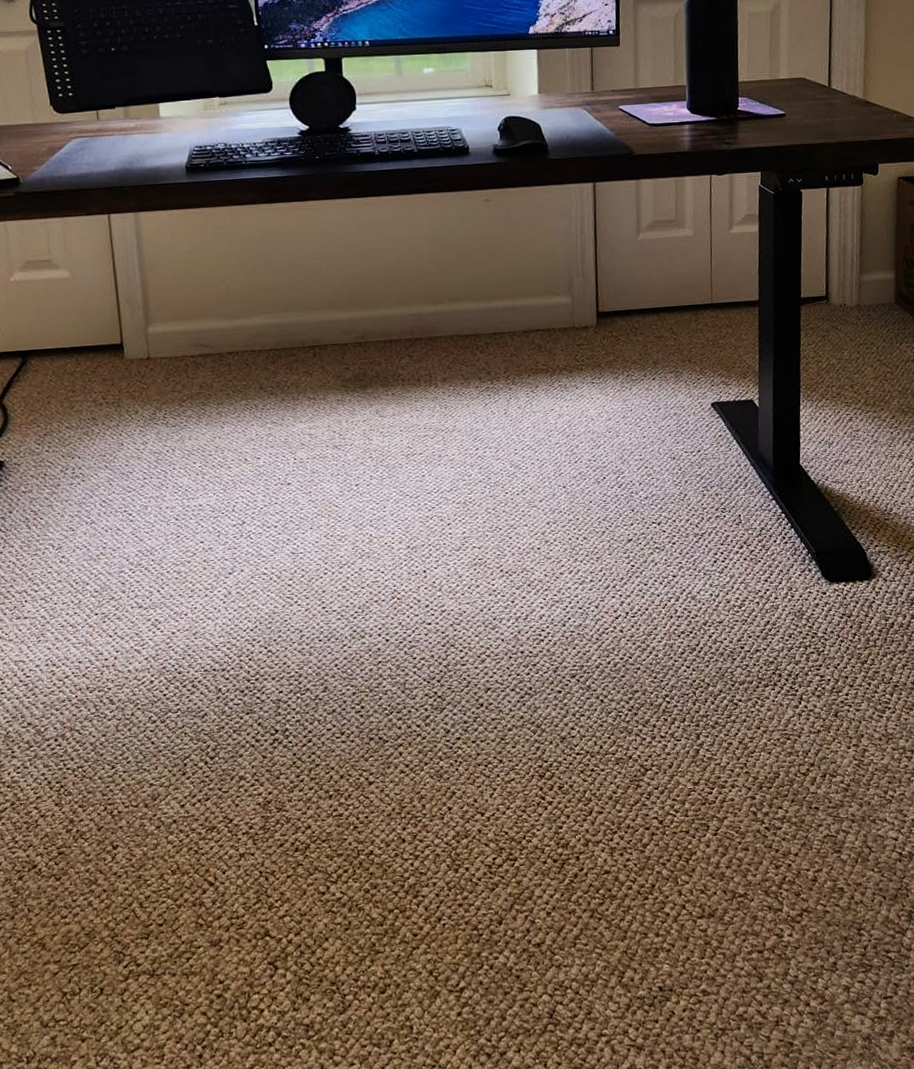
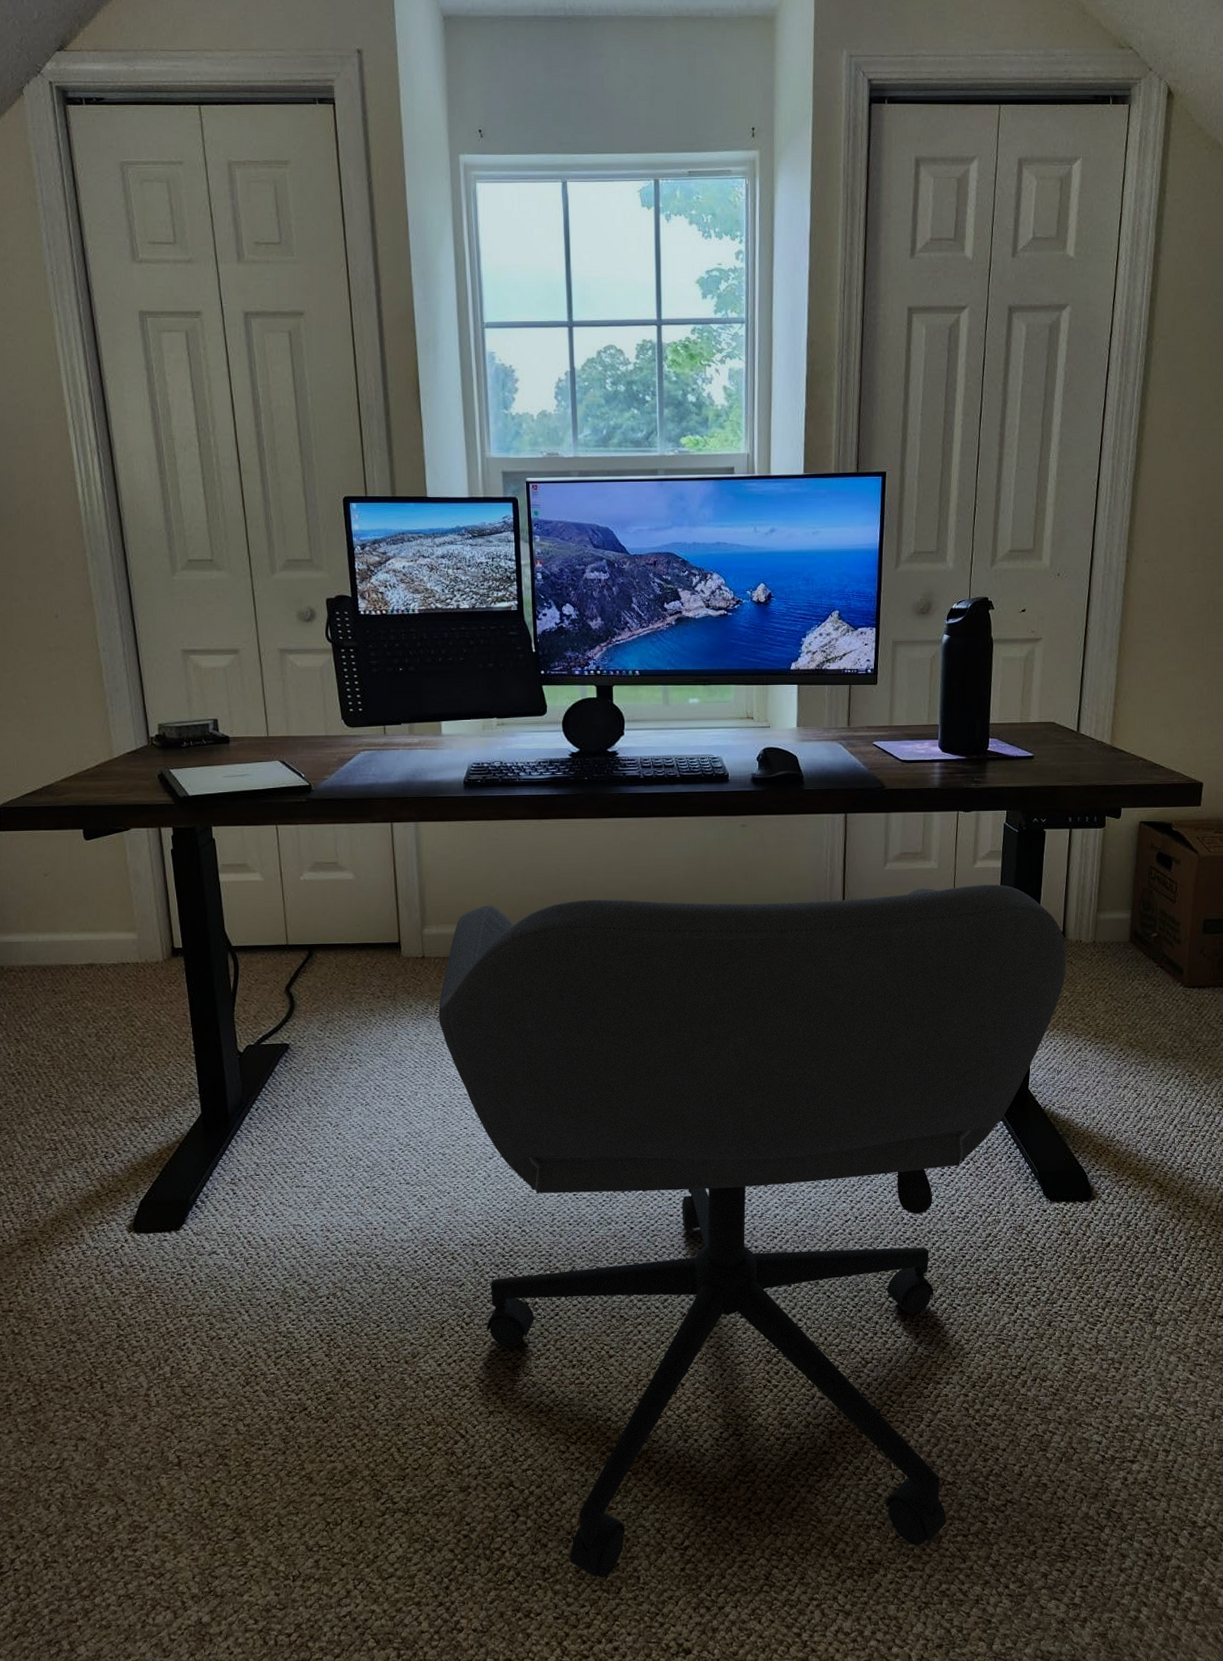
office chair: none [167,249,832,1031] -> present [438,884,1067,1578]

